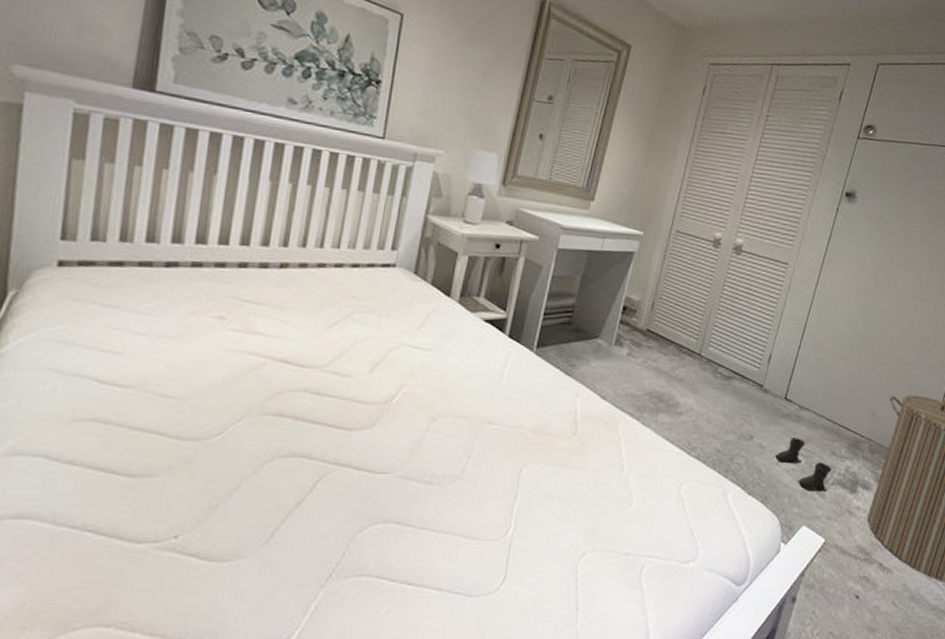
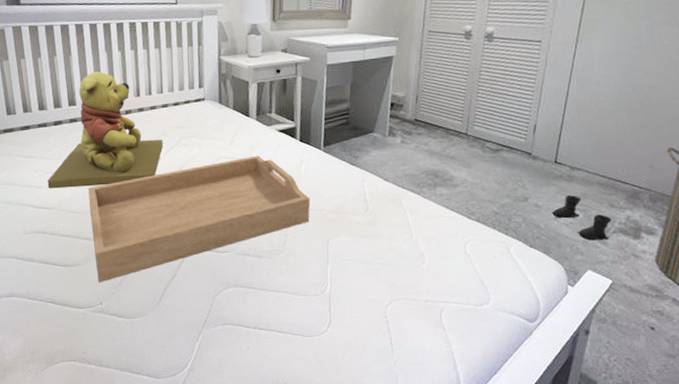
teddy bear: none [131,202,326,363] -> present [47,71,163,188]
serving tray: none [179,347,509,505] -> present [88,155,310,283]

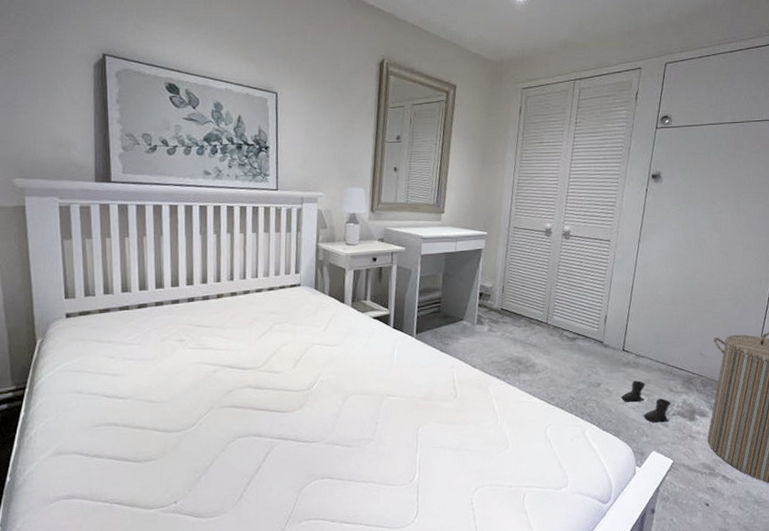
teddy bear: present [47,71,163,188] -> none [124,253,255,376]
serving tray: present [88,155,310,283] -> none [170,341,402,480]

